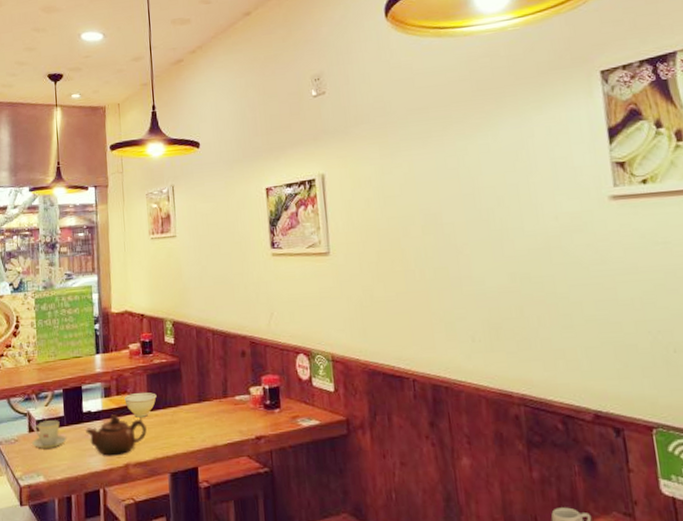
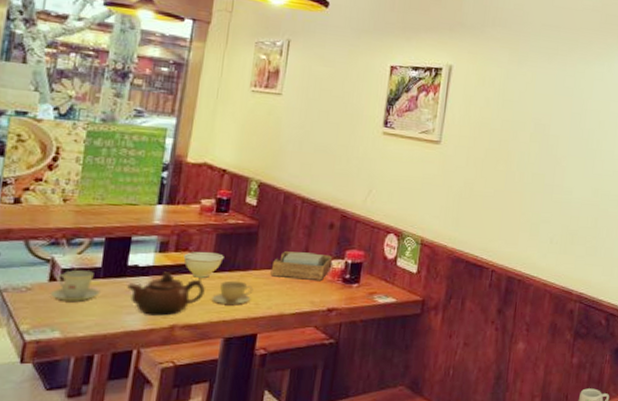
teacup: none [153,417,187,440] -> present [211,280,254,304]
napkin holder: none [198,382,251,410] -> present [270,251,332,280]

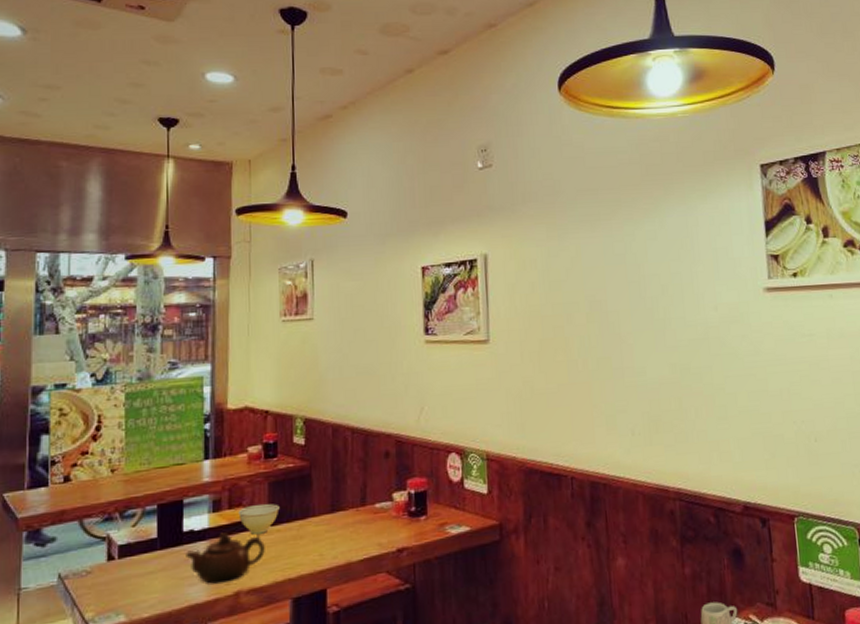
teacup: present [49,270,100,301] -> none [109,543,159,581]
teacup: present [211,280,254,304] -> none [273,531,316,560]
napkin holder: present [270,251,332,280] -> none [330,487,393,521]

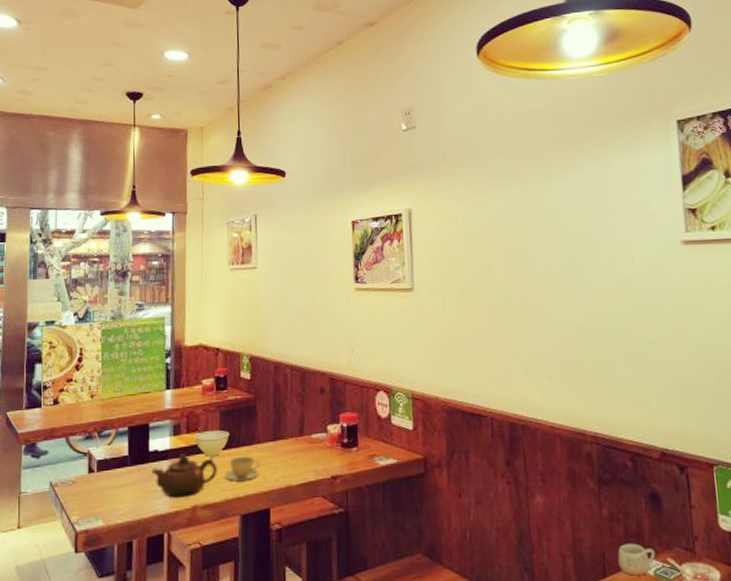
teacup: none [273,531,316,560] -> present [224,456,260,481]

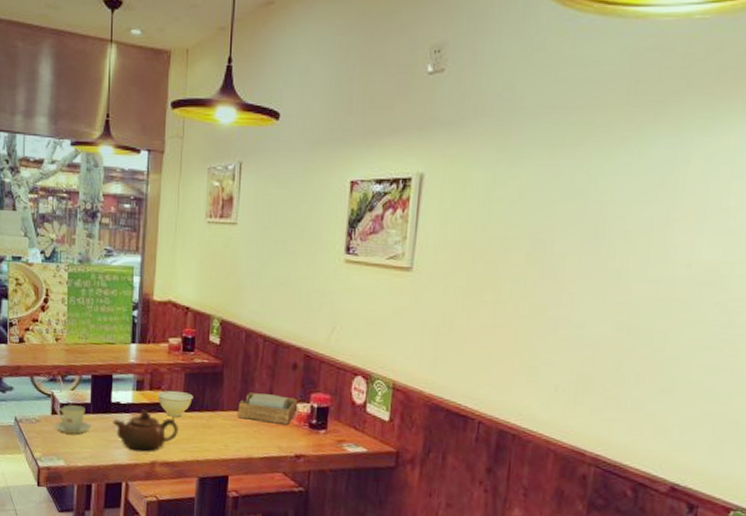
teacup: none [90,460,130,491] -> present [53,405,92,434]
teacup: present [224,456,260,481] -> none [185,420,222,445]
napkin holder: none [273,420,328,449] -> present [237,393,297,425]

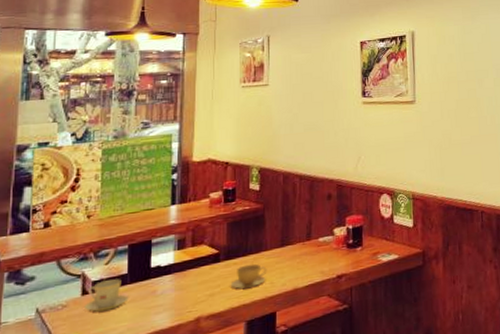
teapot: present [113,409,178,452] -> none [153,267,223,312]
bowl: present [157,390,193,417] -> none [200,240,237,268]
teacup: none [185,420,222,445] -> present [230,263,267,289]
napkin holder: present [237,393,297,425] -> none [280,224,334,254]

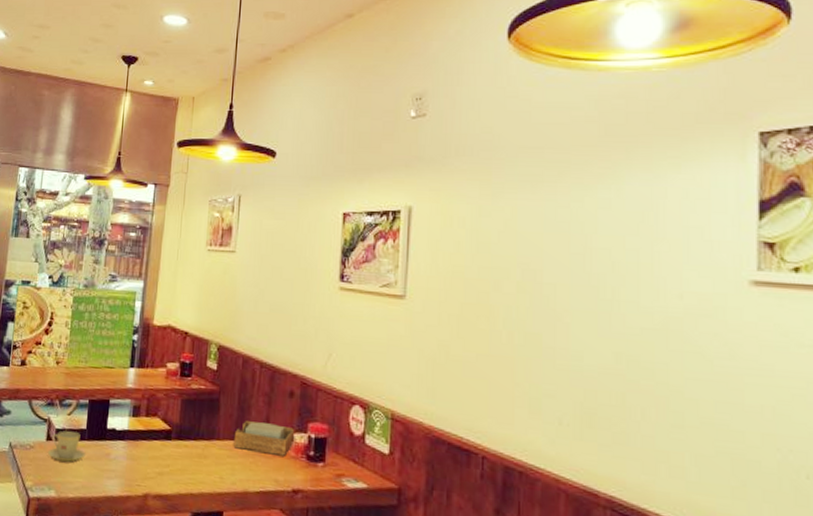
teacup: present [230,263,267,289] -> none [179,450,218,477]
napkin holder: none [280,224,334,254] -> present [233,421,294,456]

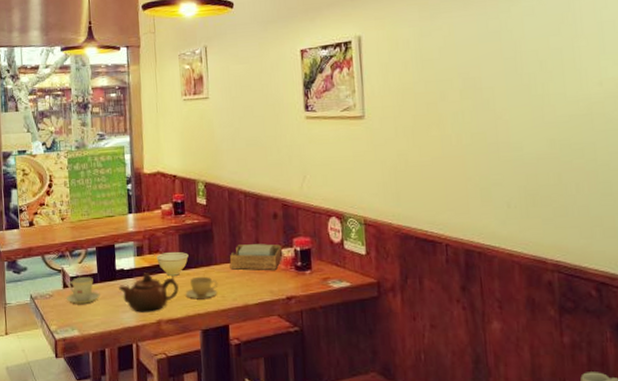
teapot: none [107,437,173,483] -> present [119,273,179,312]
bowl: none [153,417,189,446] -> present [156,251,189,276]
teacup: none [179,450,218,477] -> present [185,276,218,298]

